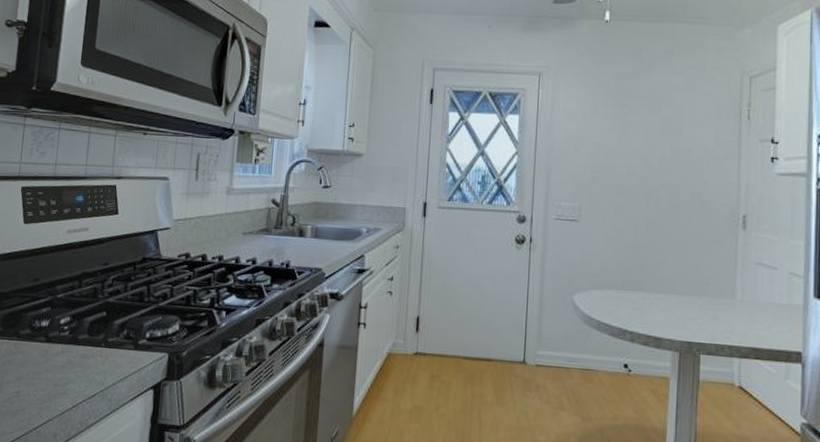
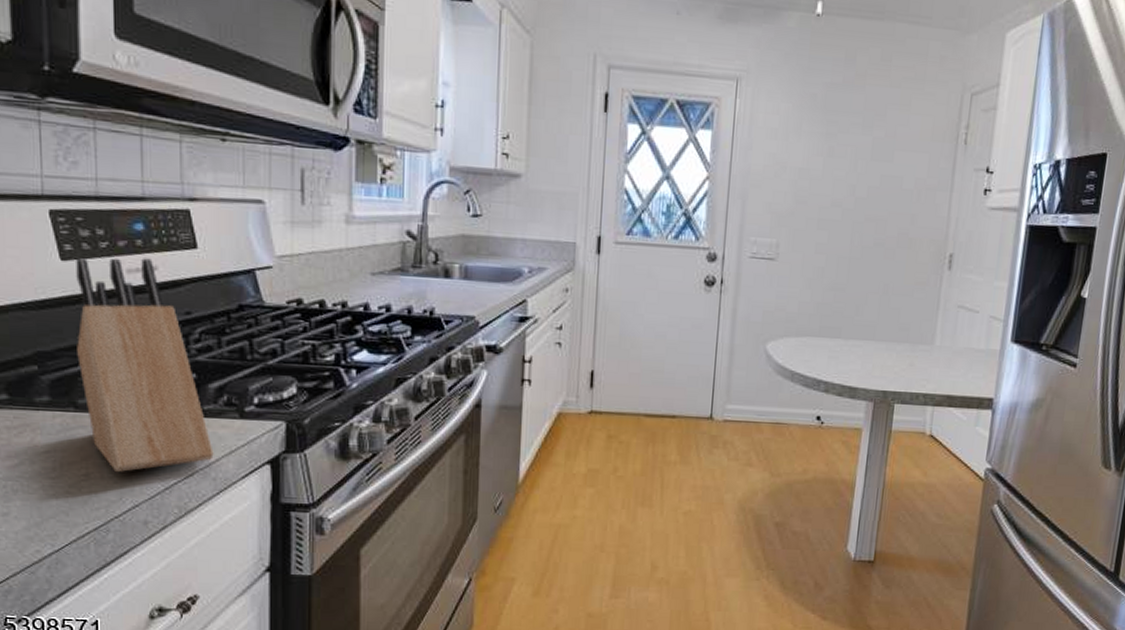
knife block: none [25,221,112,391] -> present [76,257,214,472]

